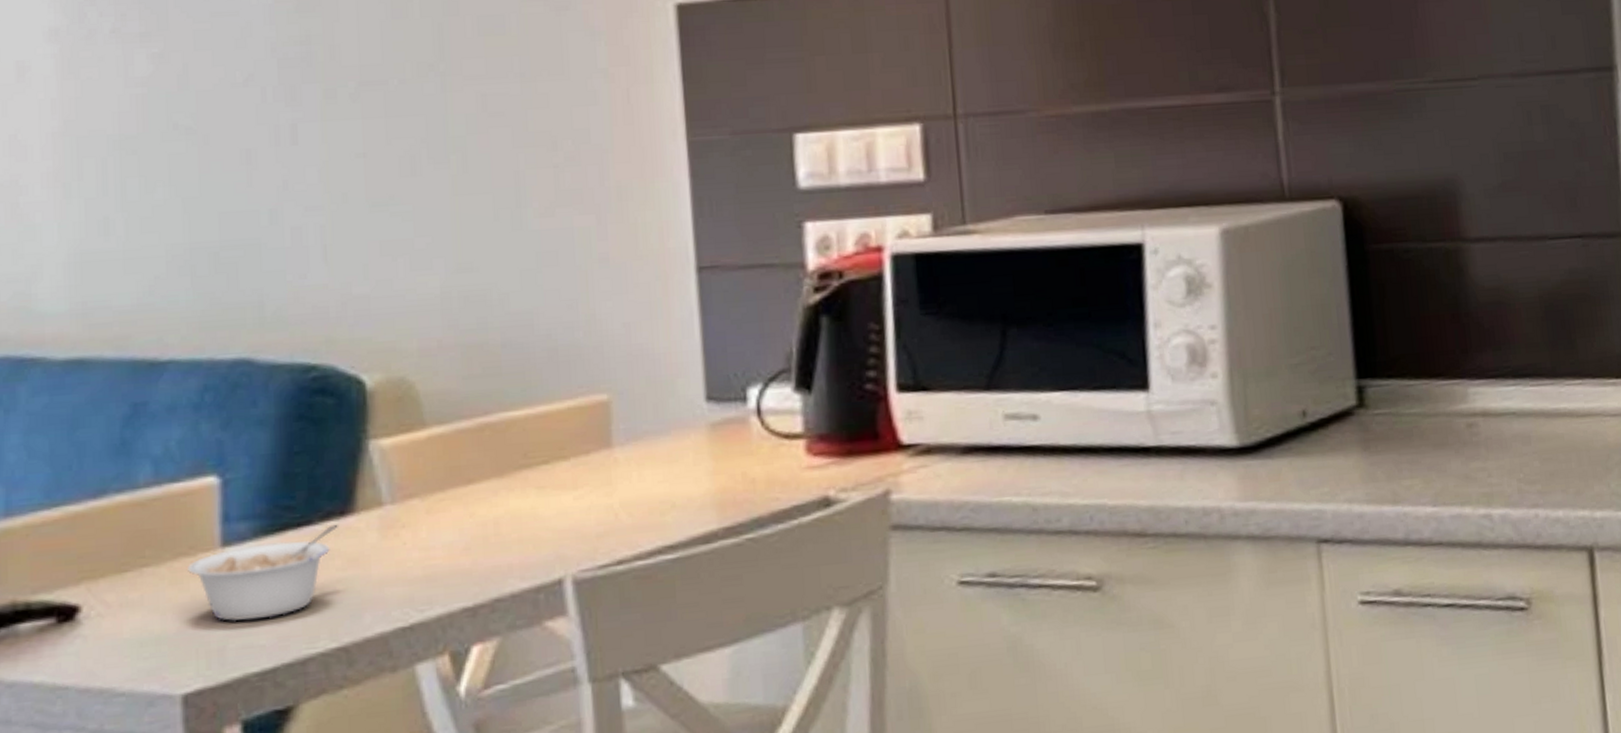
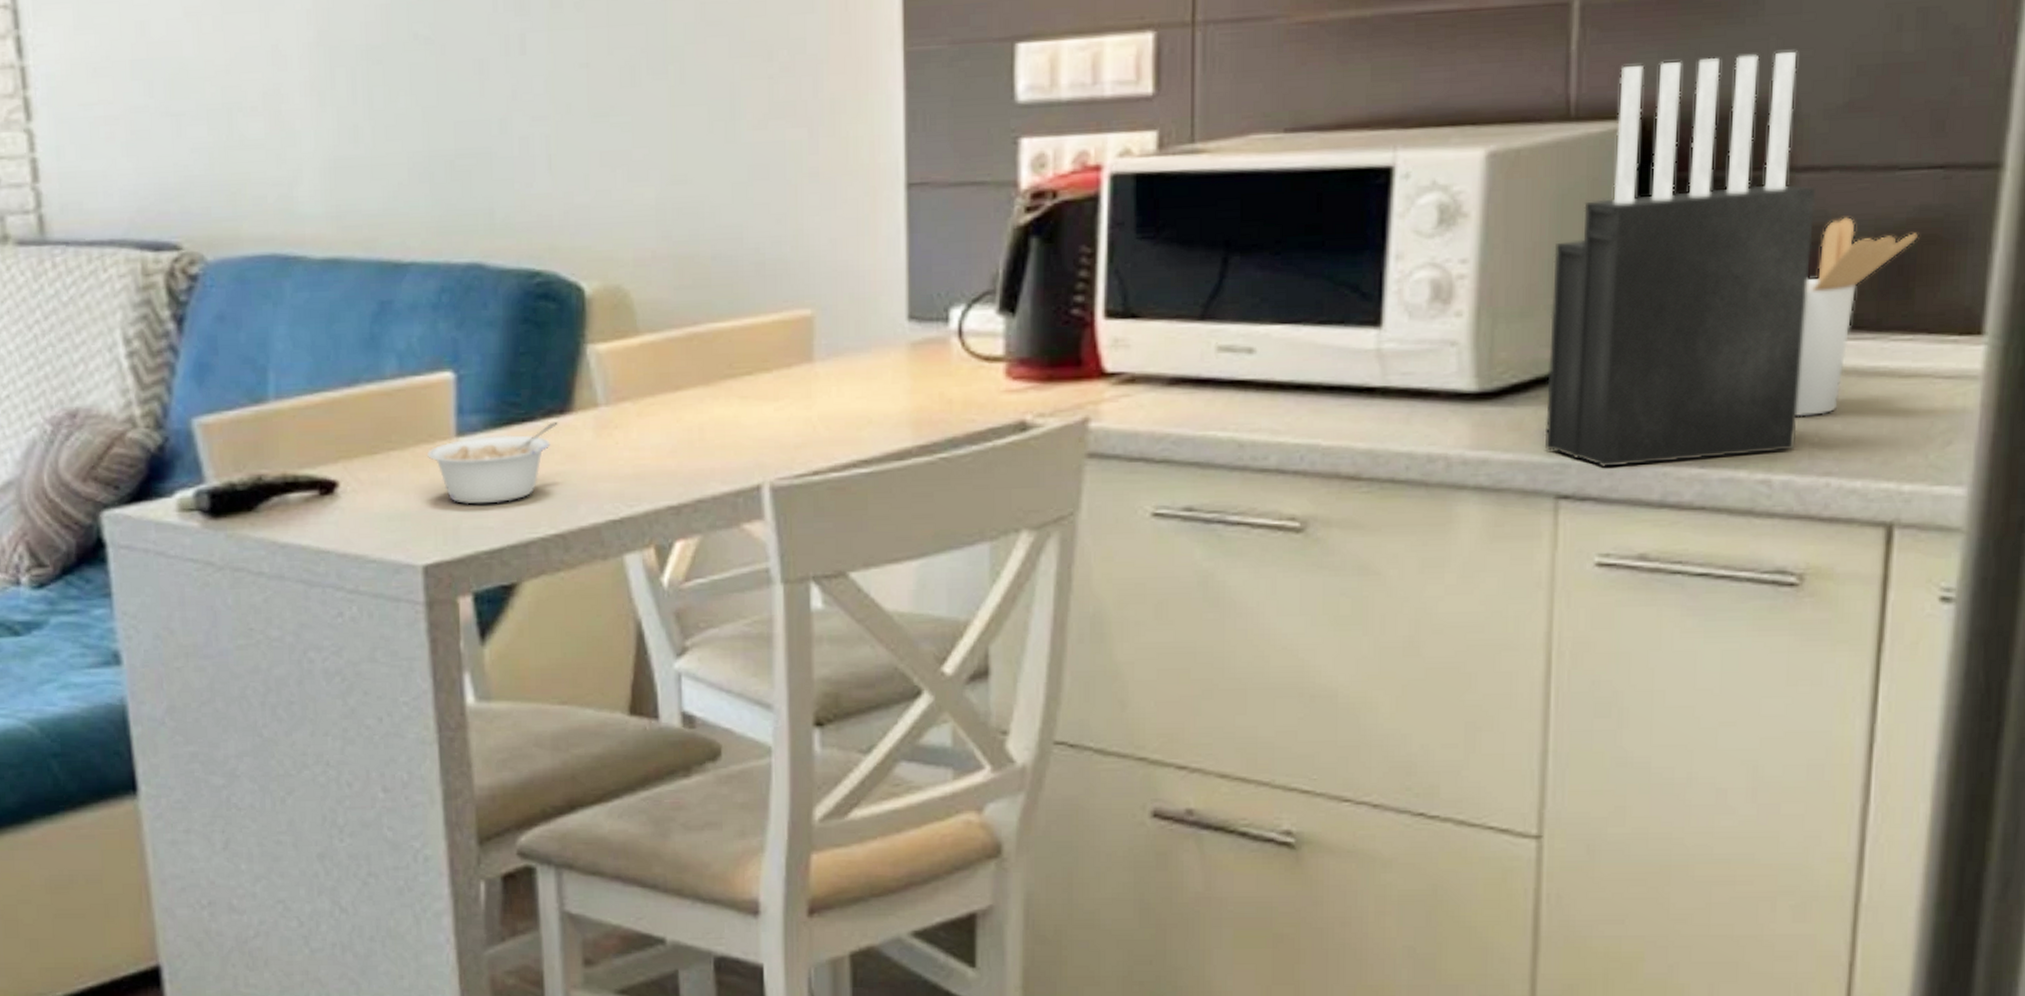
knife block: none [1287,142,1506,511] -> present [1544,52,1816,468]
utensil holder: none [1493,280,1572,456] -> present [1796,217,1918,417]

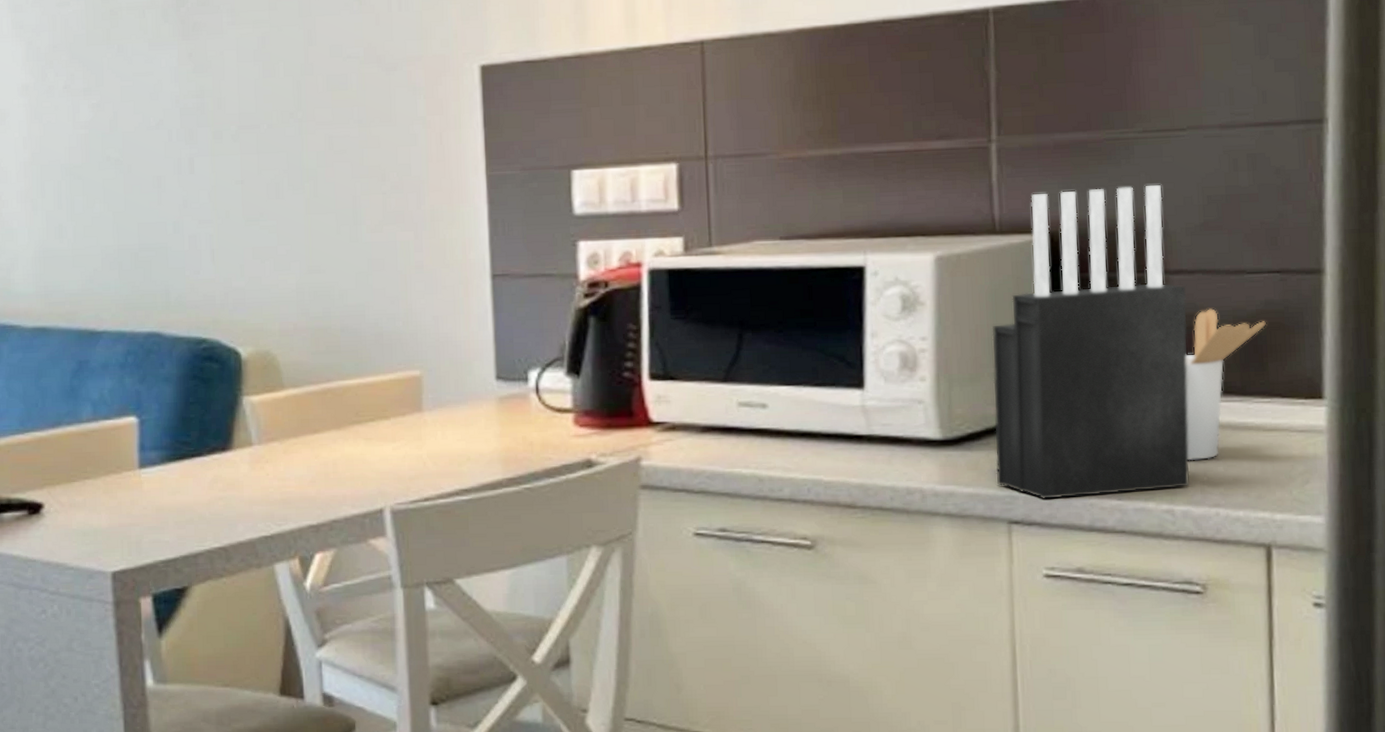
legume: present [427,421,559,505] -> none [116,457,221,523]

